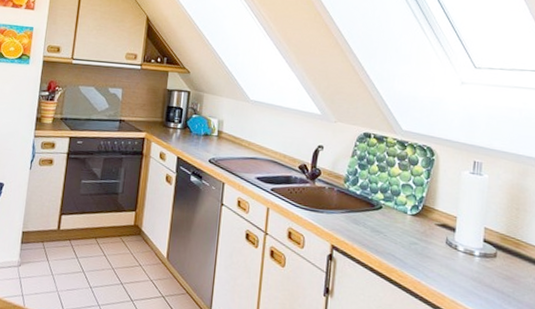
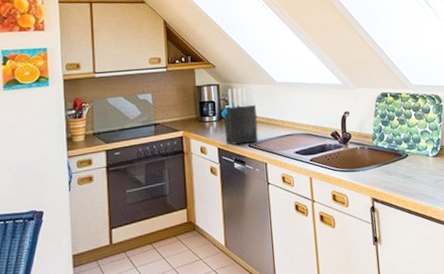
knife block: none [186,98,224,159] -> present [223,87,259,145]

